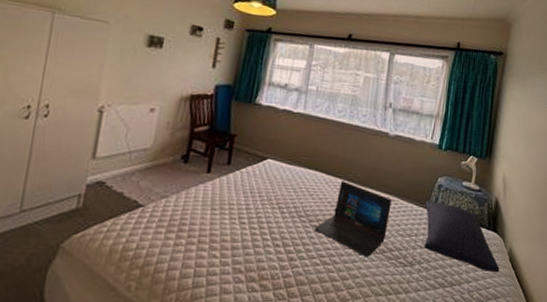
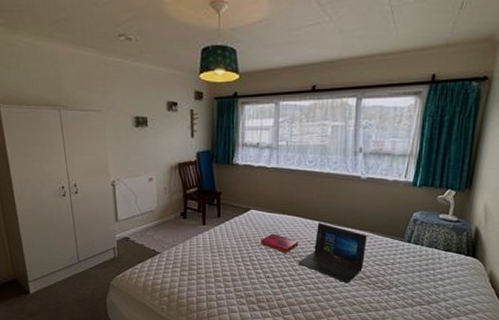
hardback book: none [274,190,318,216] -> present [261,233,299,254]
pillow: present [424,200,500,273] -> none [399,234,479,292]

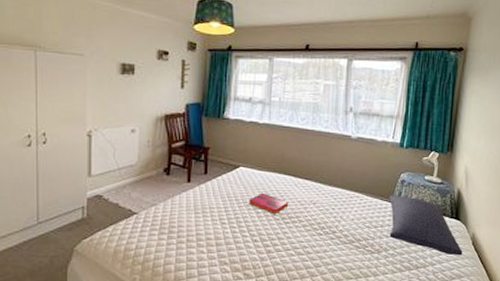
laptop: present [299,223,367,283] -> none [288,182,357,247]
pillow: none [399,234,479,292] -> present [388,195,463,256]

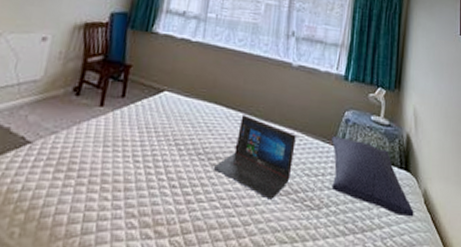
hardback book: present [249,193,289,215] -> none [170,124,218,154]
laptop: none [288,182,357,247] -> present [214,115,296,200]

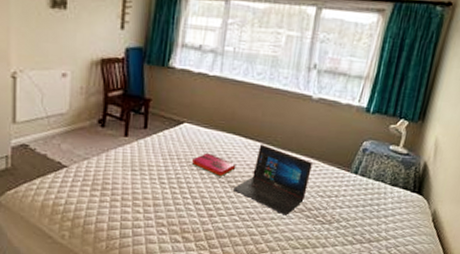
hardback book: none [170,124,218,154] -> present [192,152,237,177]
pillow: present [330,136,414,217] -> none [343,164,421,232]

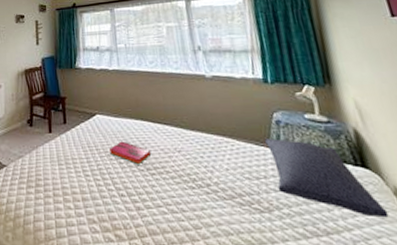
laptop: present [234,144,313,215] -> none [154,127,231,204]
pillow: none [343,164,421,232] -> present [264,138,389,218]

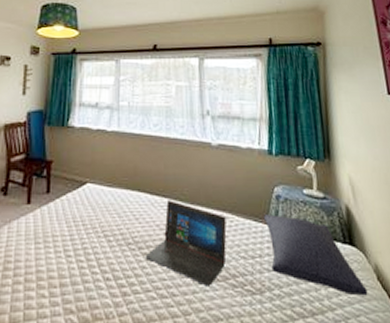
hardback book: present [110,141,152,165] -> none [99,215,146,243]
laptop: none [154,127,231,204] -> present [146,200,227,286]

